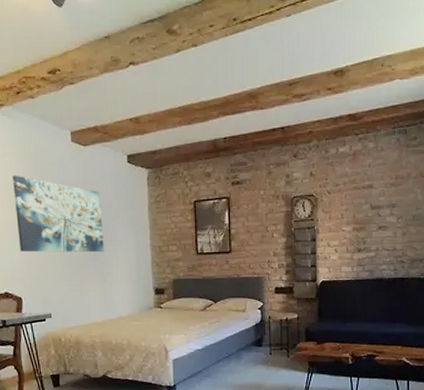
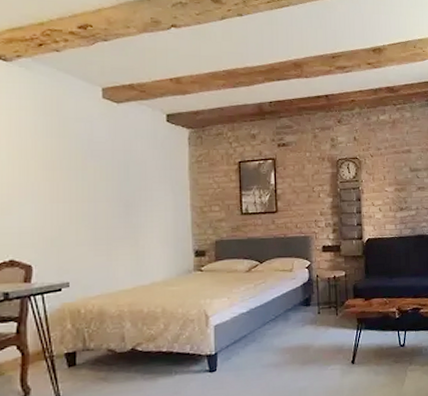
wall art: present [13,175,104,253] -> none [28,130,137,215]

